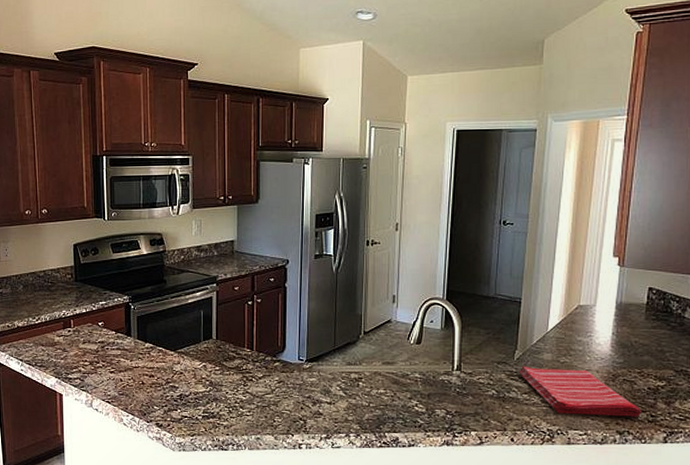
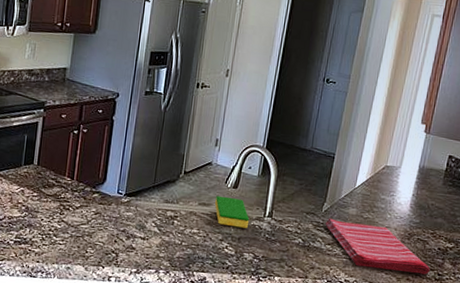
dish sponge: none [398,353,437,384] -> present [214,195,250,229]

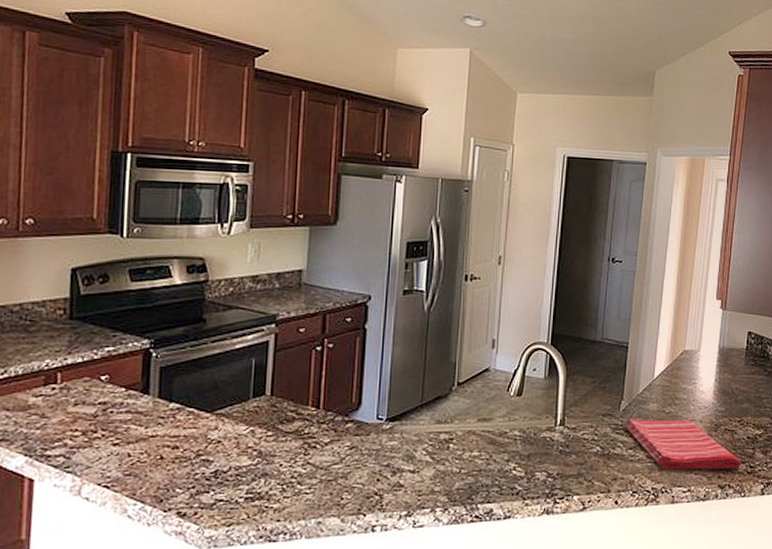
dish sponge: present [214,195,250,229] -> none [496,407,539,443]

